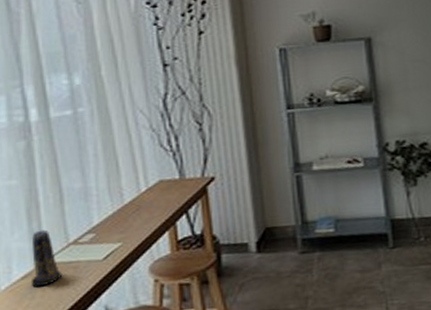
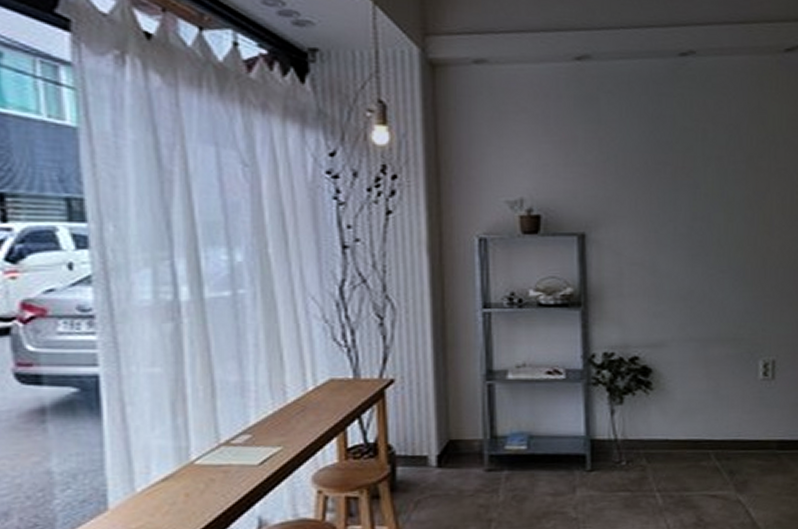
candle: present [30,229,62,287] -> none [172,426,209,492]

